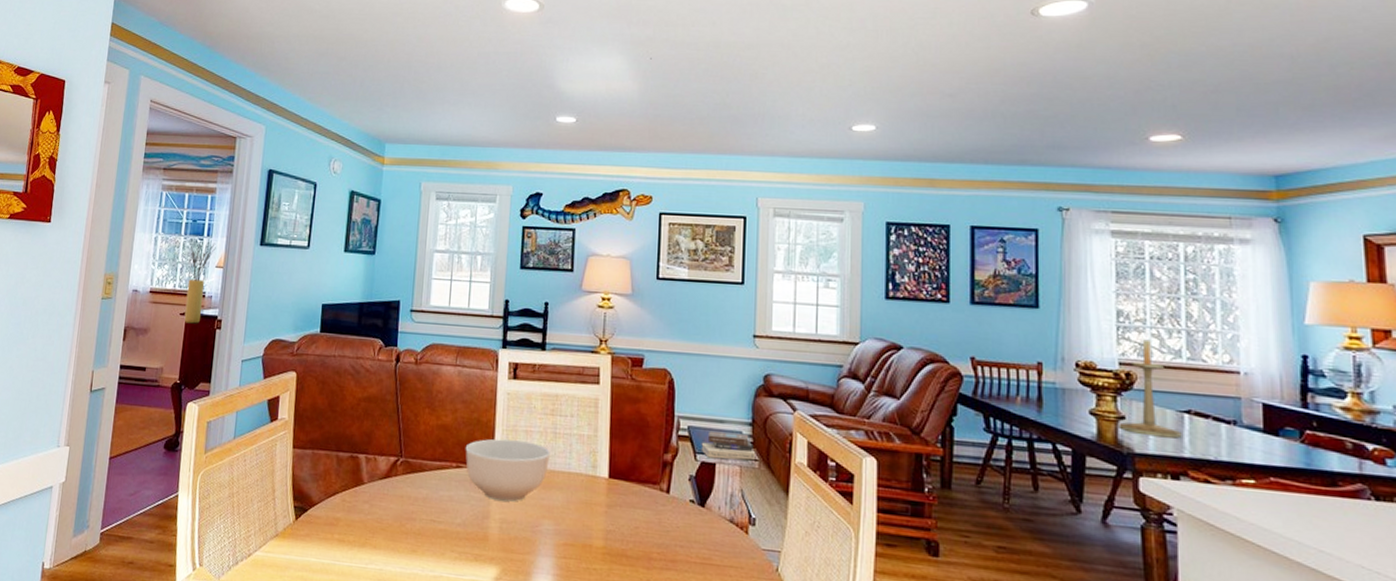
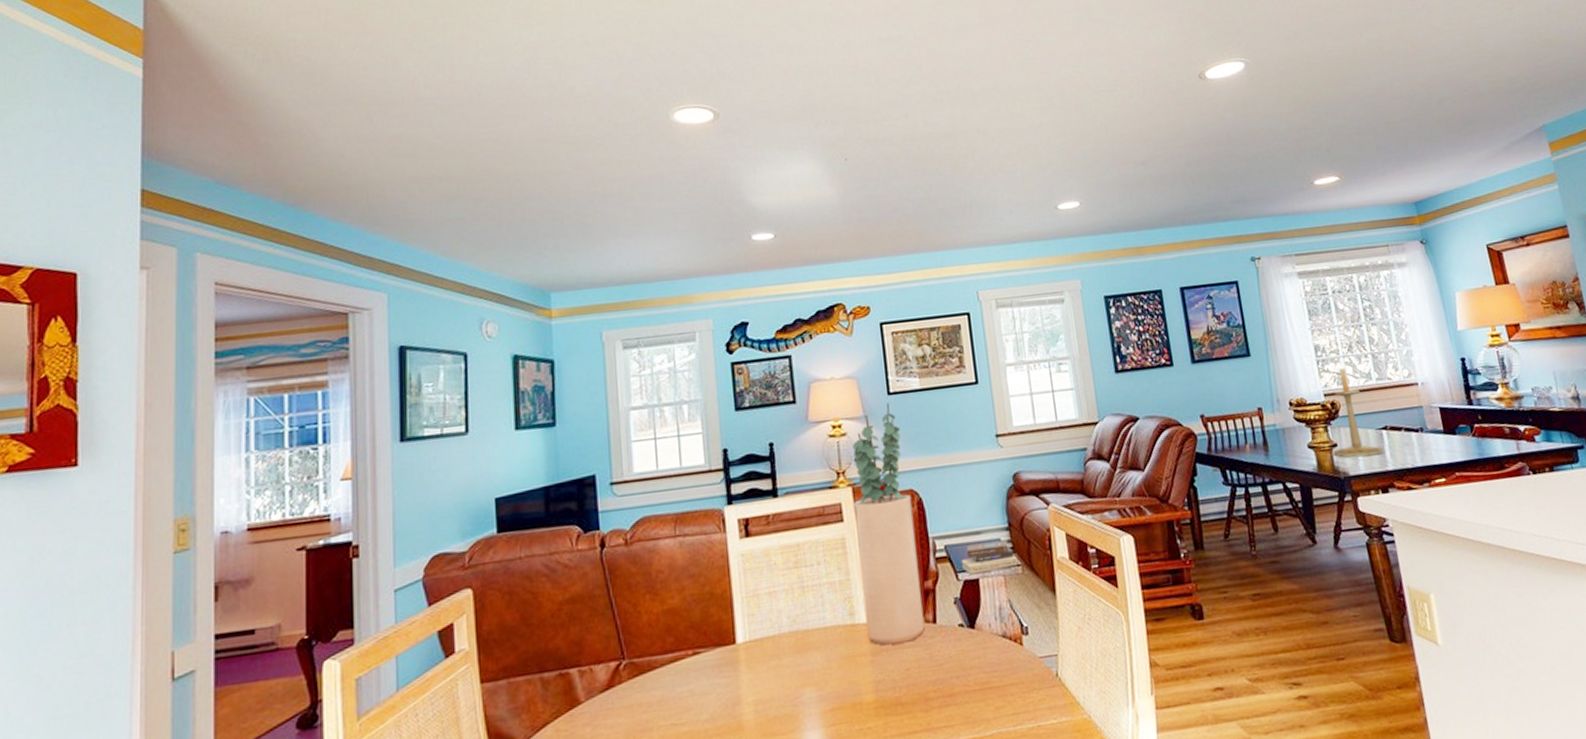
vase: present [184,242,216,324] -> none [301,449,338,560]
bowl: present [465,438,550,502] -> none [700,604,801,681]
vase: none [605,287,664,504] -> present [853,403,925,646]

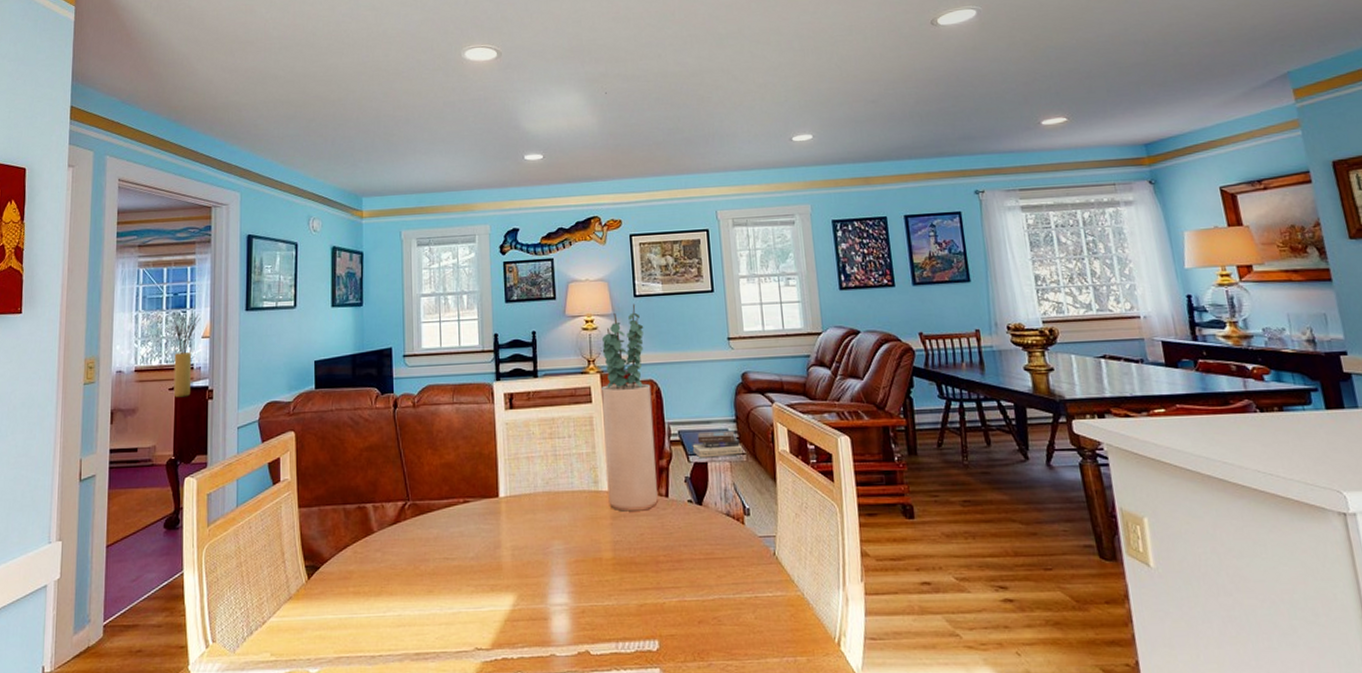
vase: none [301,449,338,560] -> present [173,313,200,398]
candlestick: present [1333,358,1384,458] -> none [1049,288,1102,383]

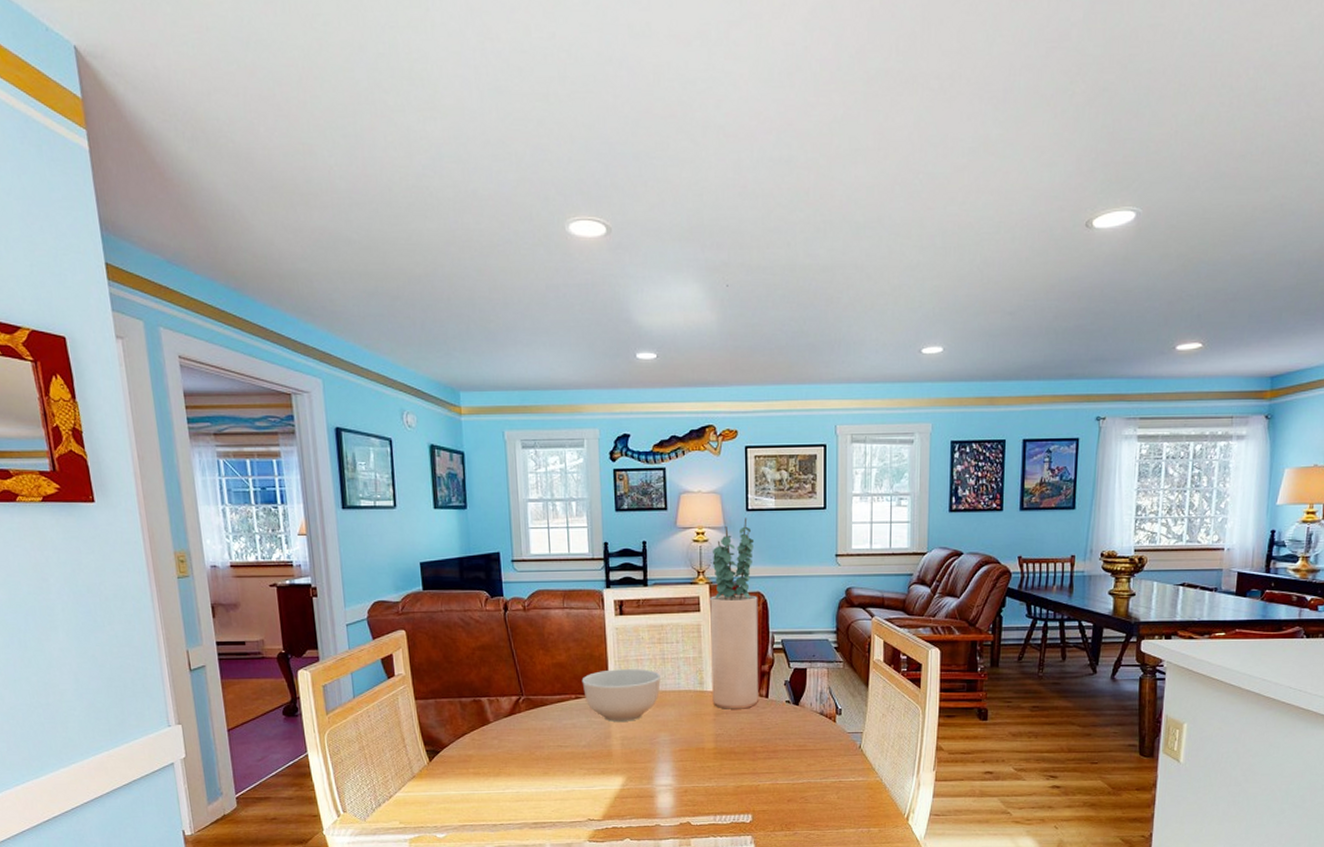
vase: present [173,313,200,398] -> none [265,510,294,594]
bowl: none [470,467,553,529] -> present [581,669,661,722]
books: present [692,430,744,458] -> none [793,641,841,665]

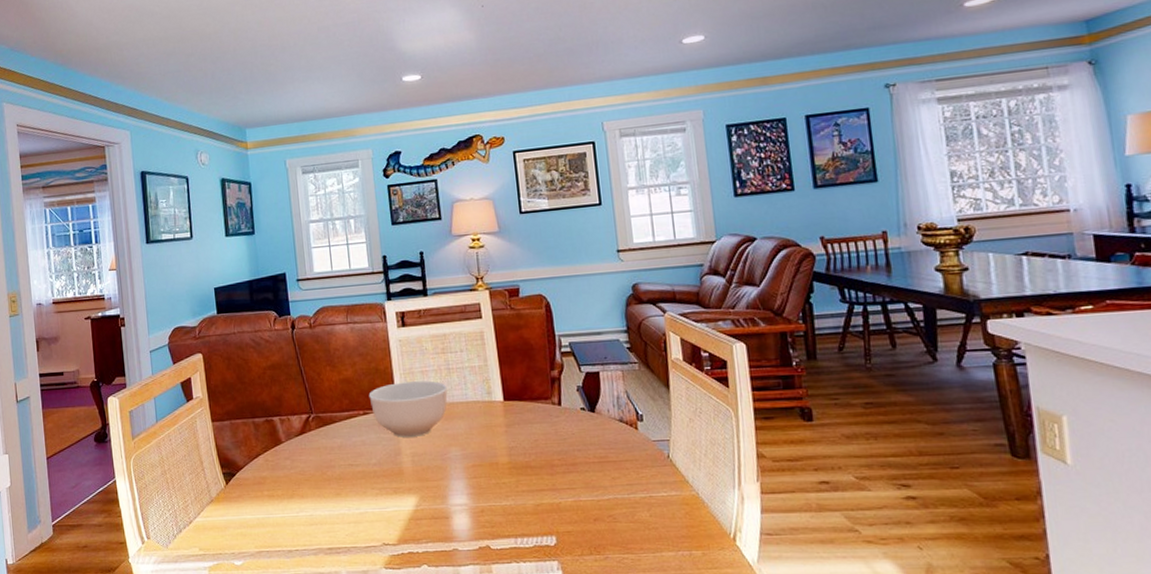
vase: present [710,518,759,709] -> none [490,221,551,420]

